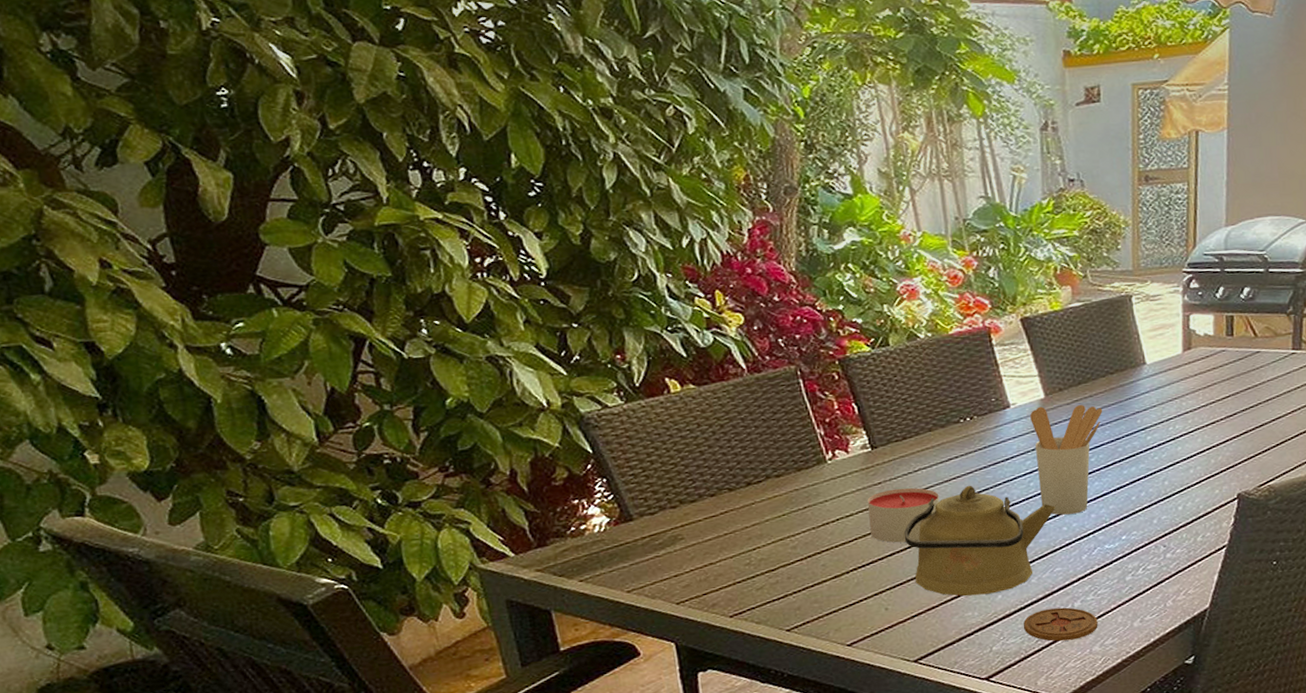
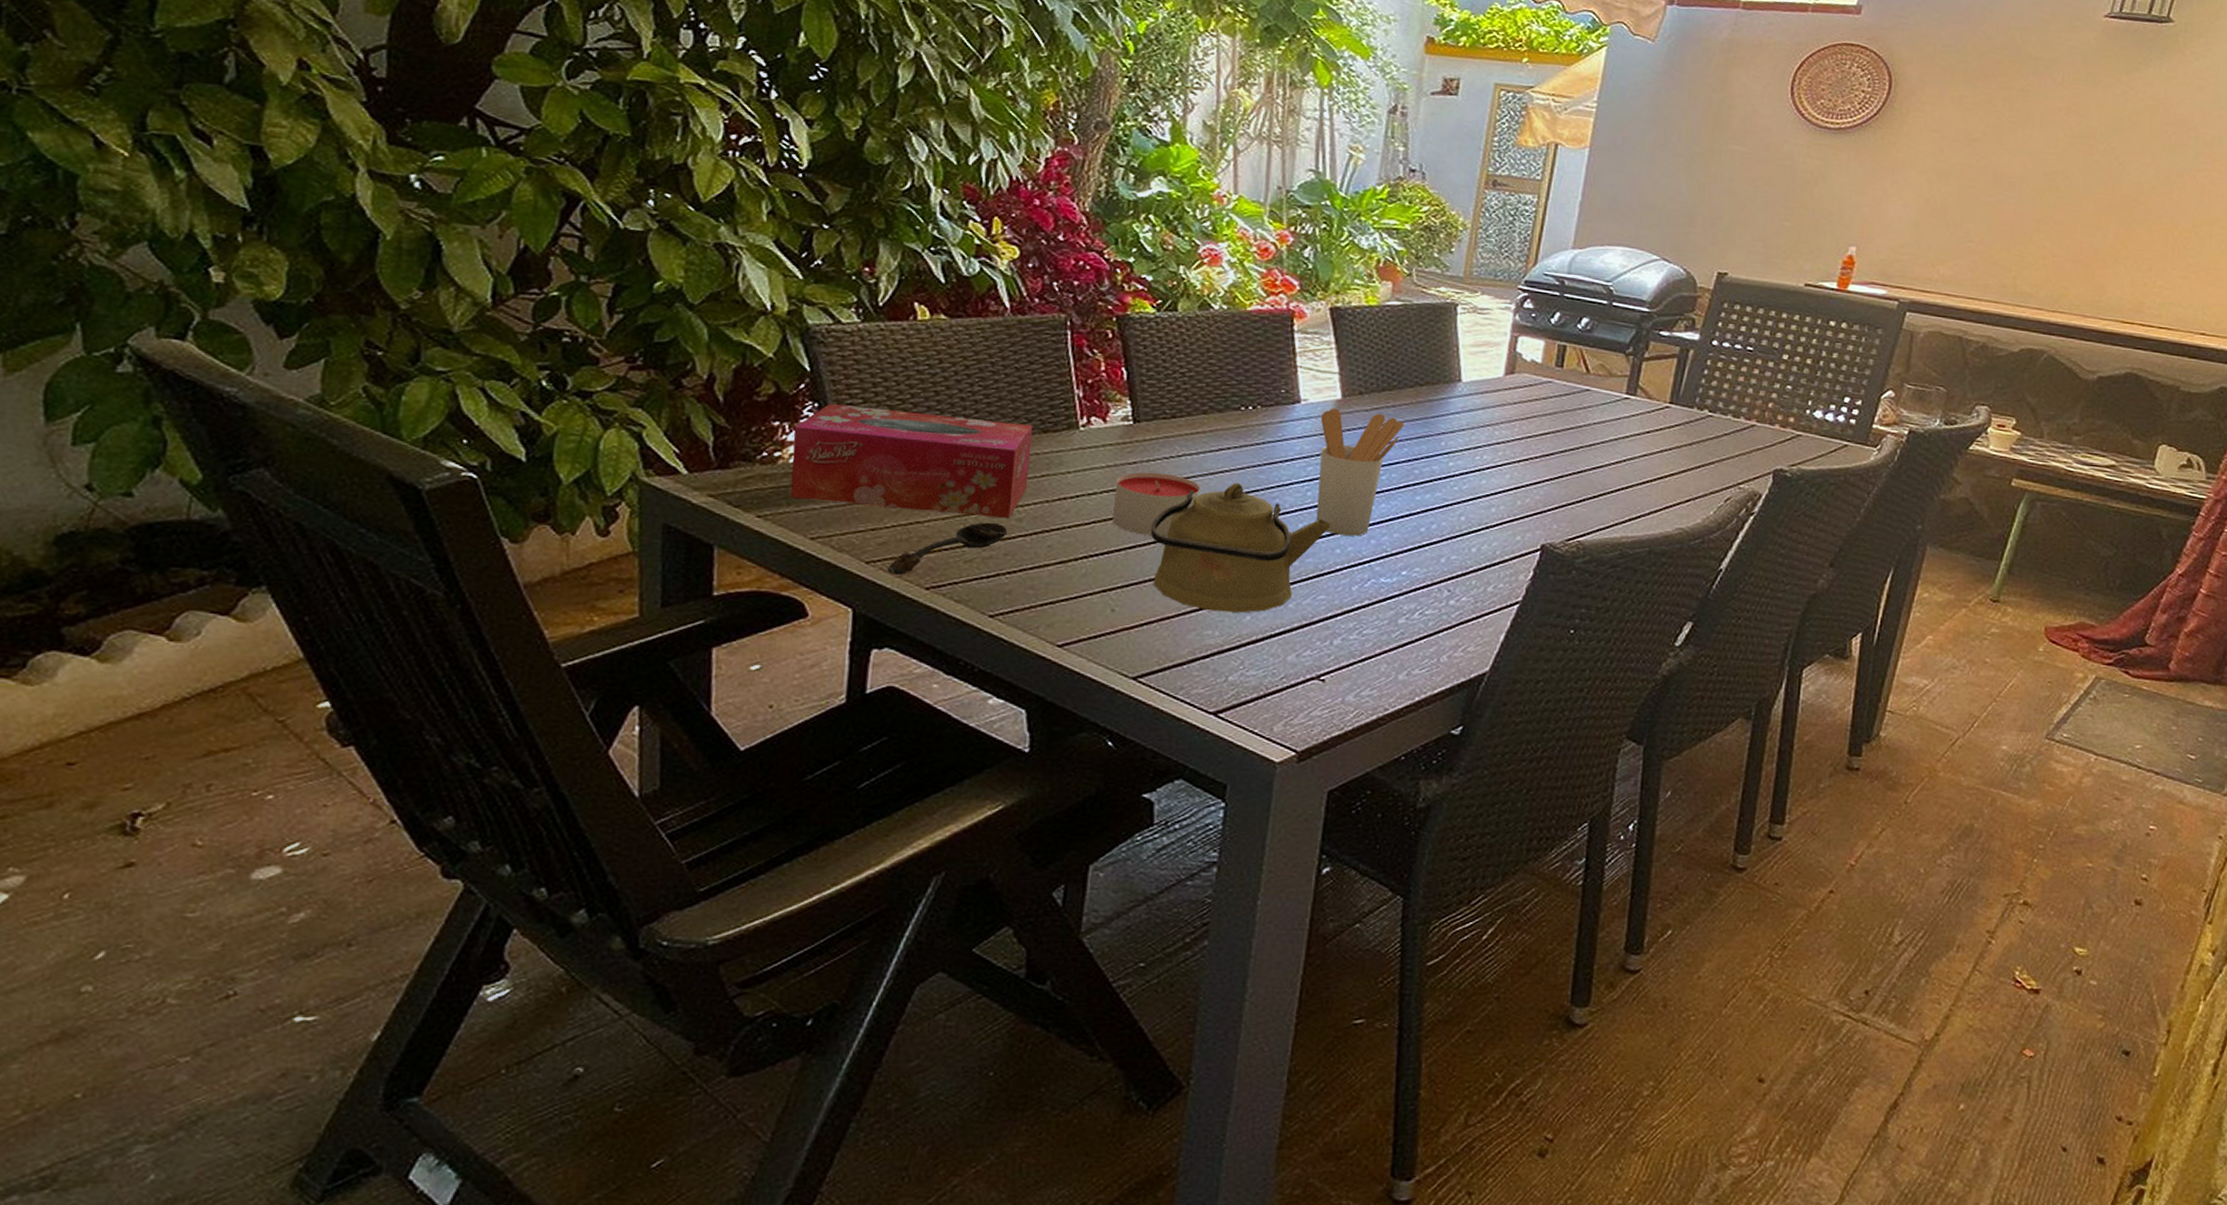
tissue box: none [591,466,795,561] -> present [790,404,1033,519]
spoon: none [695,553,787,610] -> present [888,522,1008,575]
coaster: present [1024,607,1098,642] -> none [1270,642,1358,684]

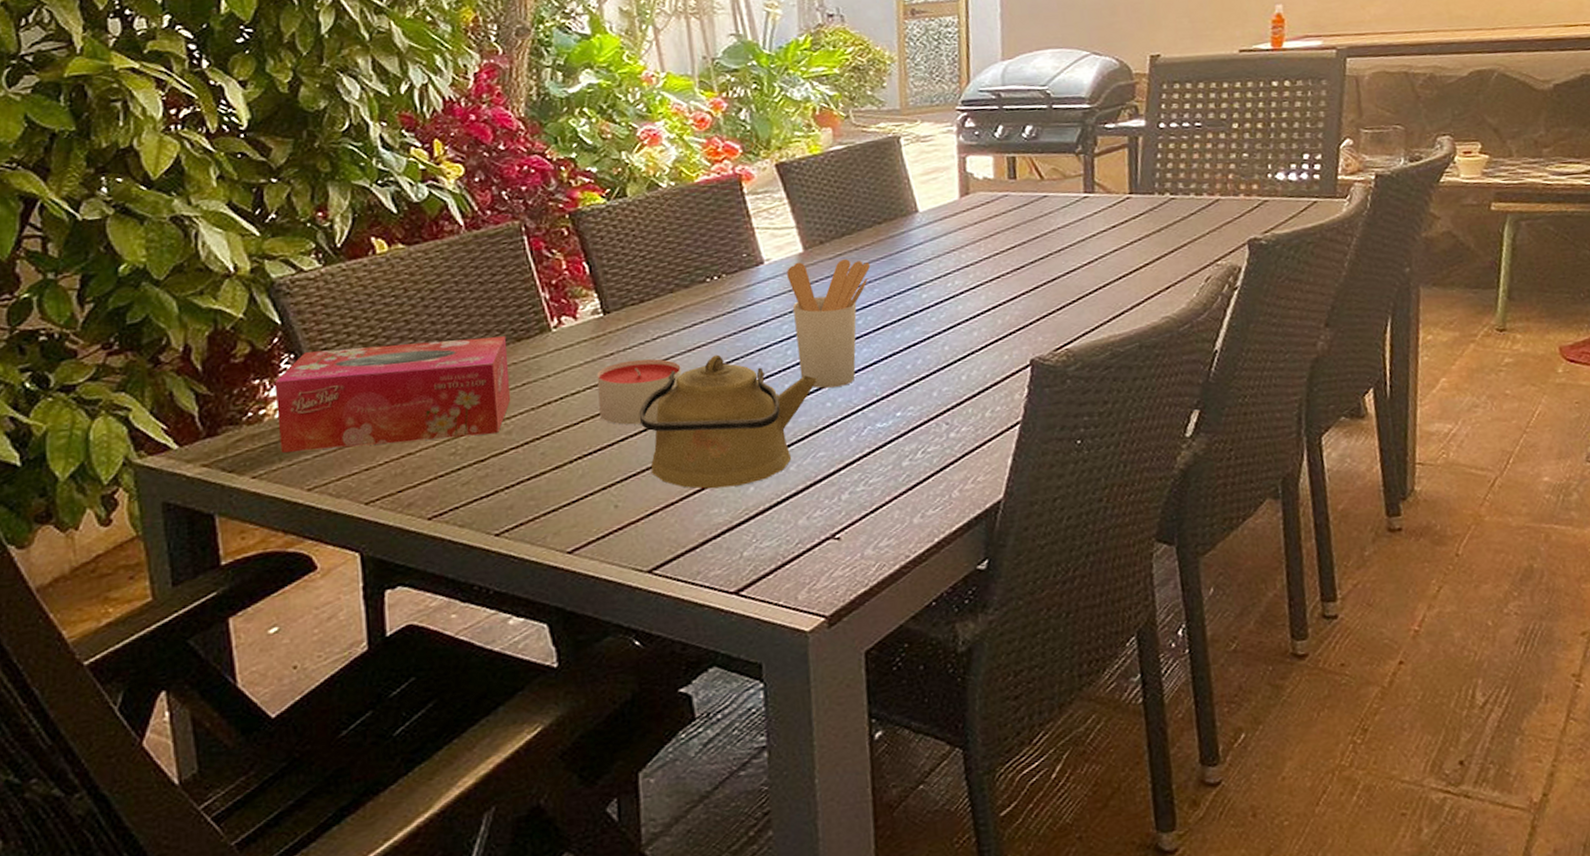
spoon: present [888,522,1008,575] -> none [388,439,499,511]

